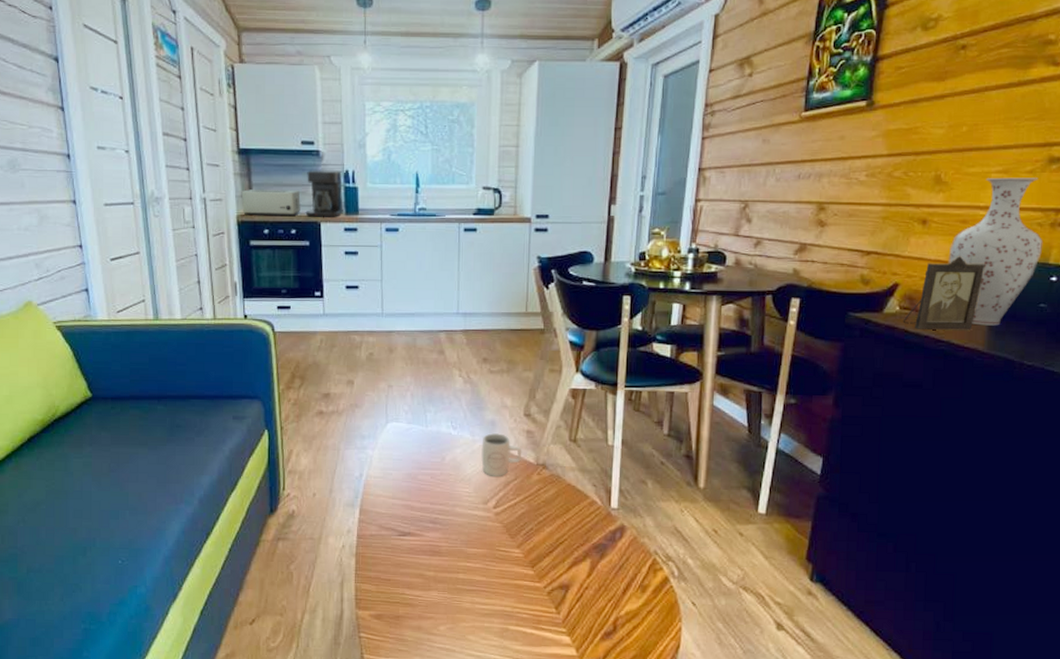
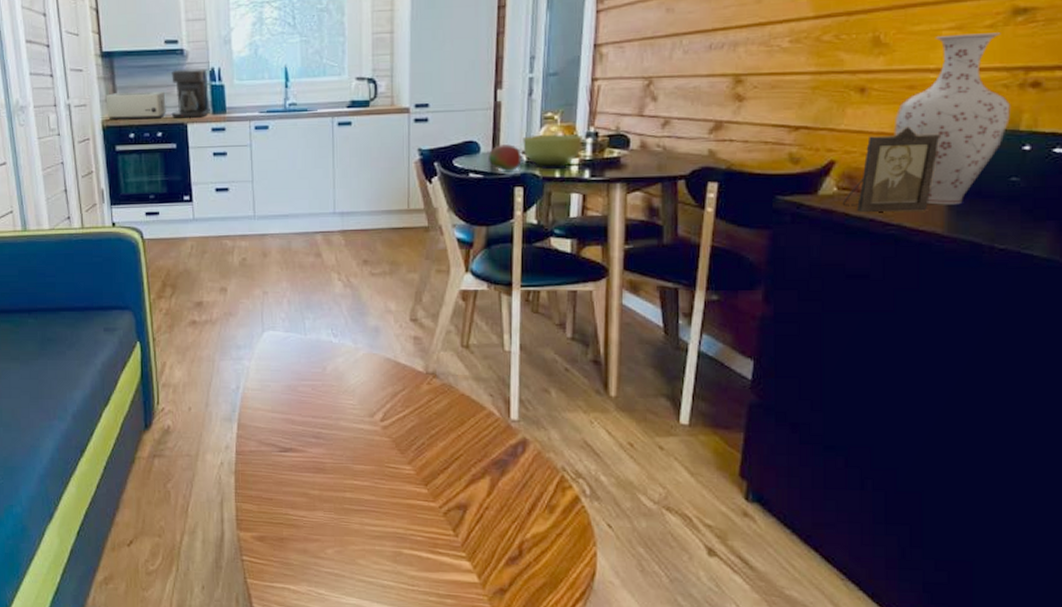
mug: present [481,433,522,476] -> none [365,340,410,387]
fruit: none [601,255,631,281] -> present [489,143,522,171]
bowl: none [632,249,685,279] -> present [523,135,583,167]

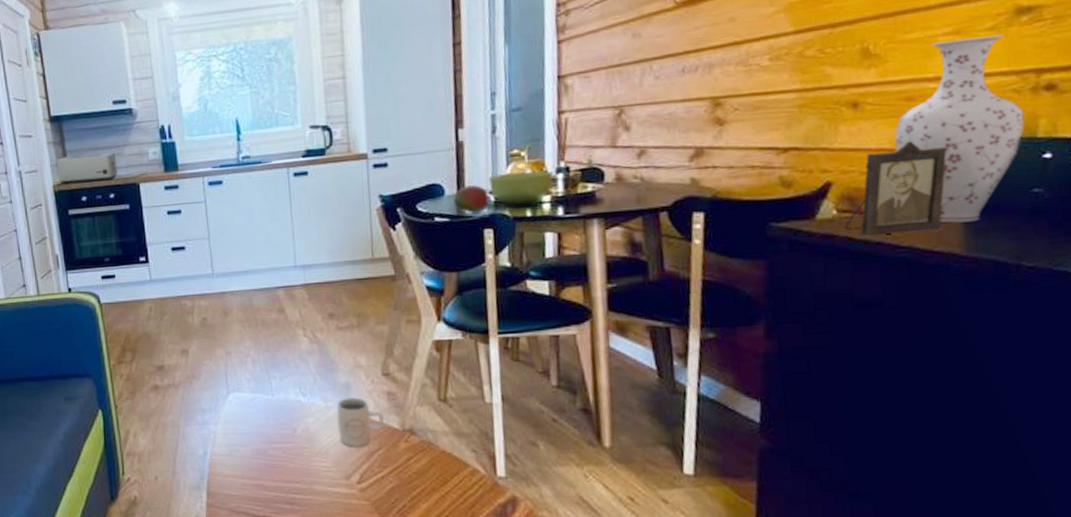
coffee maker: present [171,68,212,118] -> none [121,126,164,179]
mug: none [365,340,410,387] -> present [336,397,385,447]

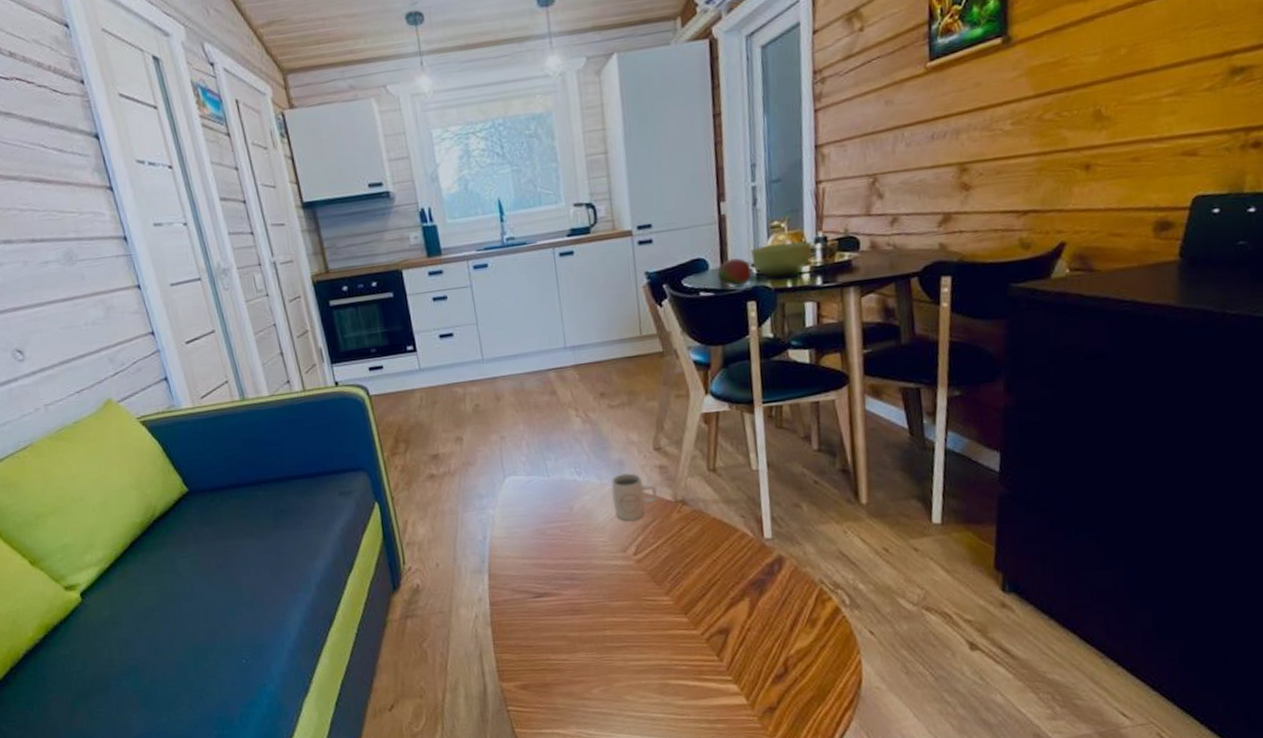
toaster: present [56,152,118,185] -> none [312,238,379,274]
photo frame: present [844,141,948,236] -> none [1075,200,1167,293]
vase: present [893,34,1026,223] -> none [1120,94,1235,277]

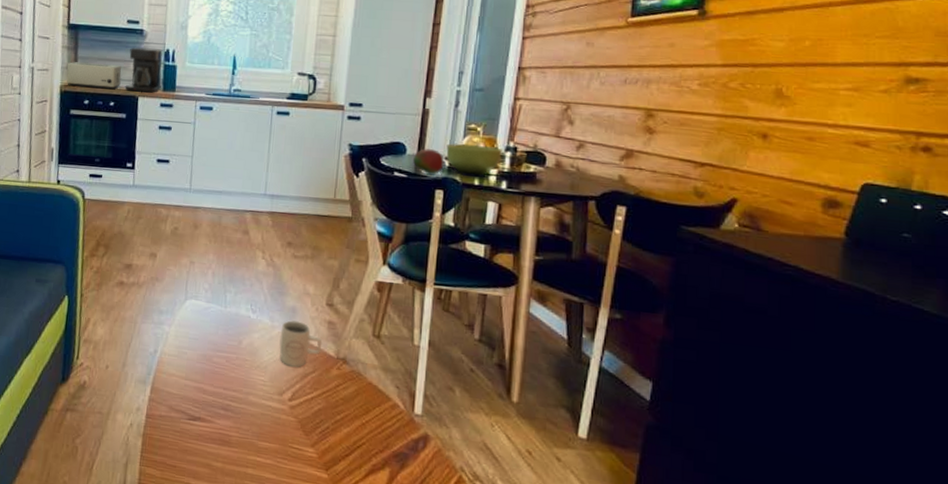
toaster: none [312,238,379,274] -> present [66,62,122,90]
coffee maker: none [379,209,426,266] -> present [125,47,163,93]

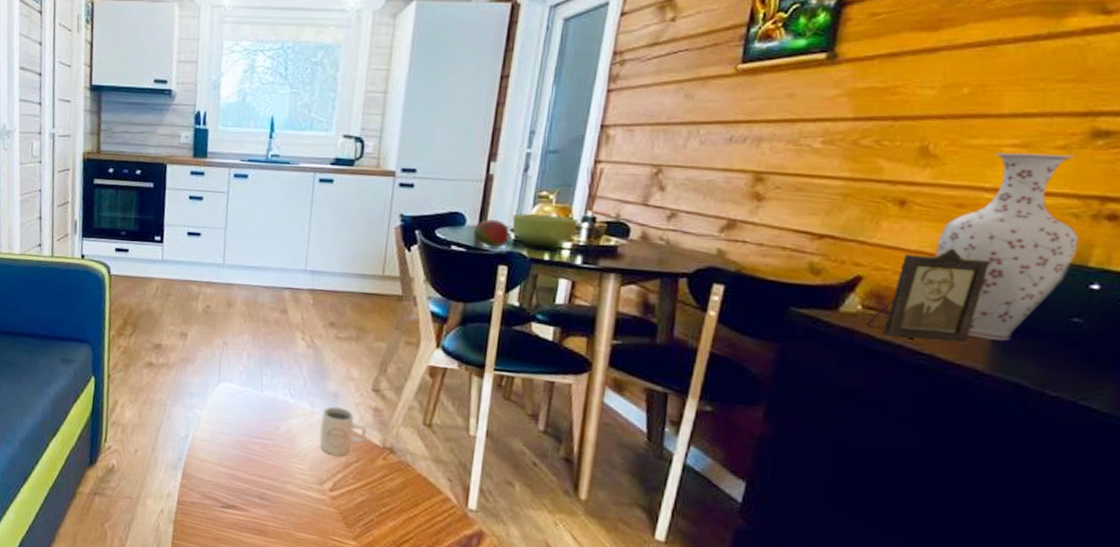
toaster: present [66,62,122,90] -> none [89,127,149,157]
coffee maker: present [125,47,163,93] -> none [153,109,193,160]
photo frame: none [742,175,837,256] -> present [866,248,991,344]
vase: none [793,95,904,254] -> present [934,152,1081,341]

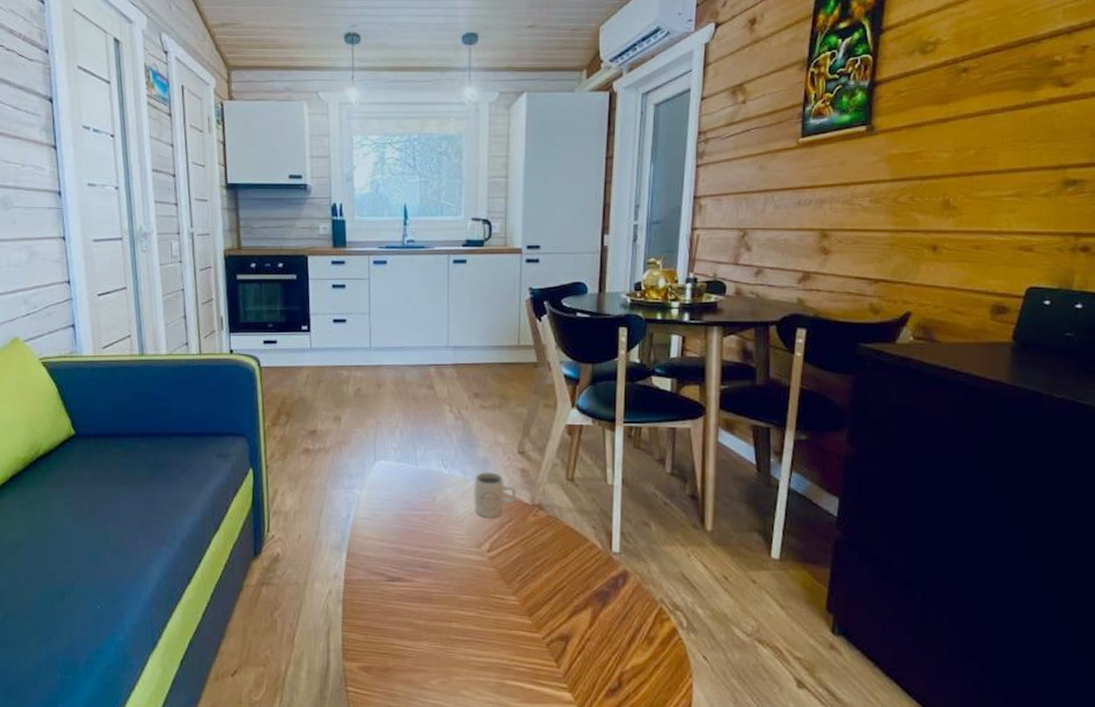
fruit: present [474,218,510,248] -> none [595,285,626,312]
bowl: present [512,213,578,250] -> none [627,279,683,310]
photo frame: present [866,248,991,344] -> none [917,283,1003,362]
vase: present [934,152,1081,341] -> none [962,201,1065,356]

